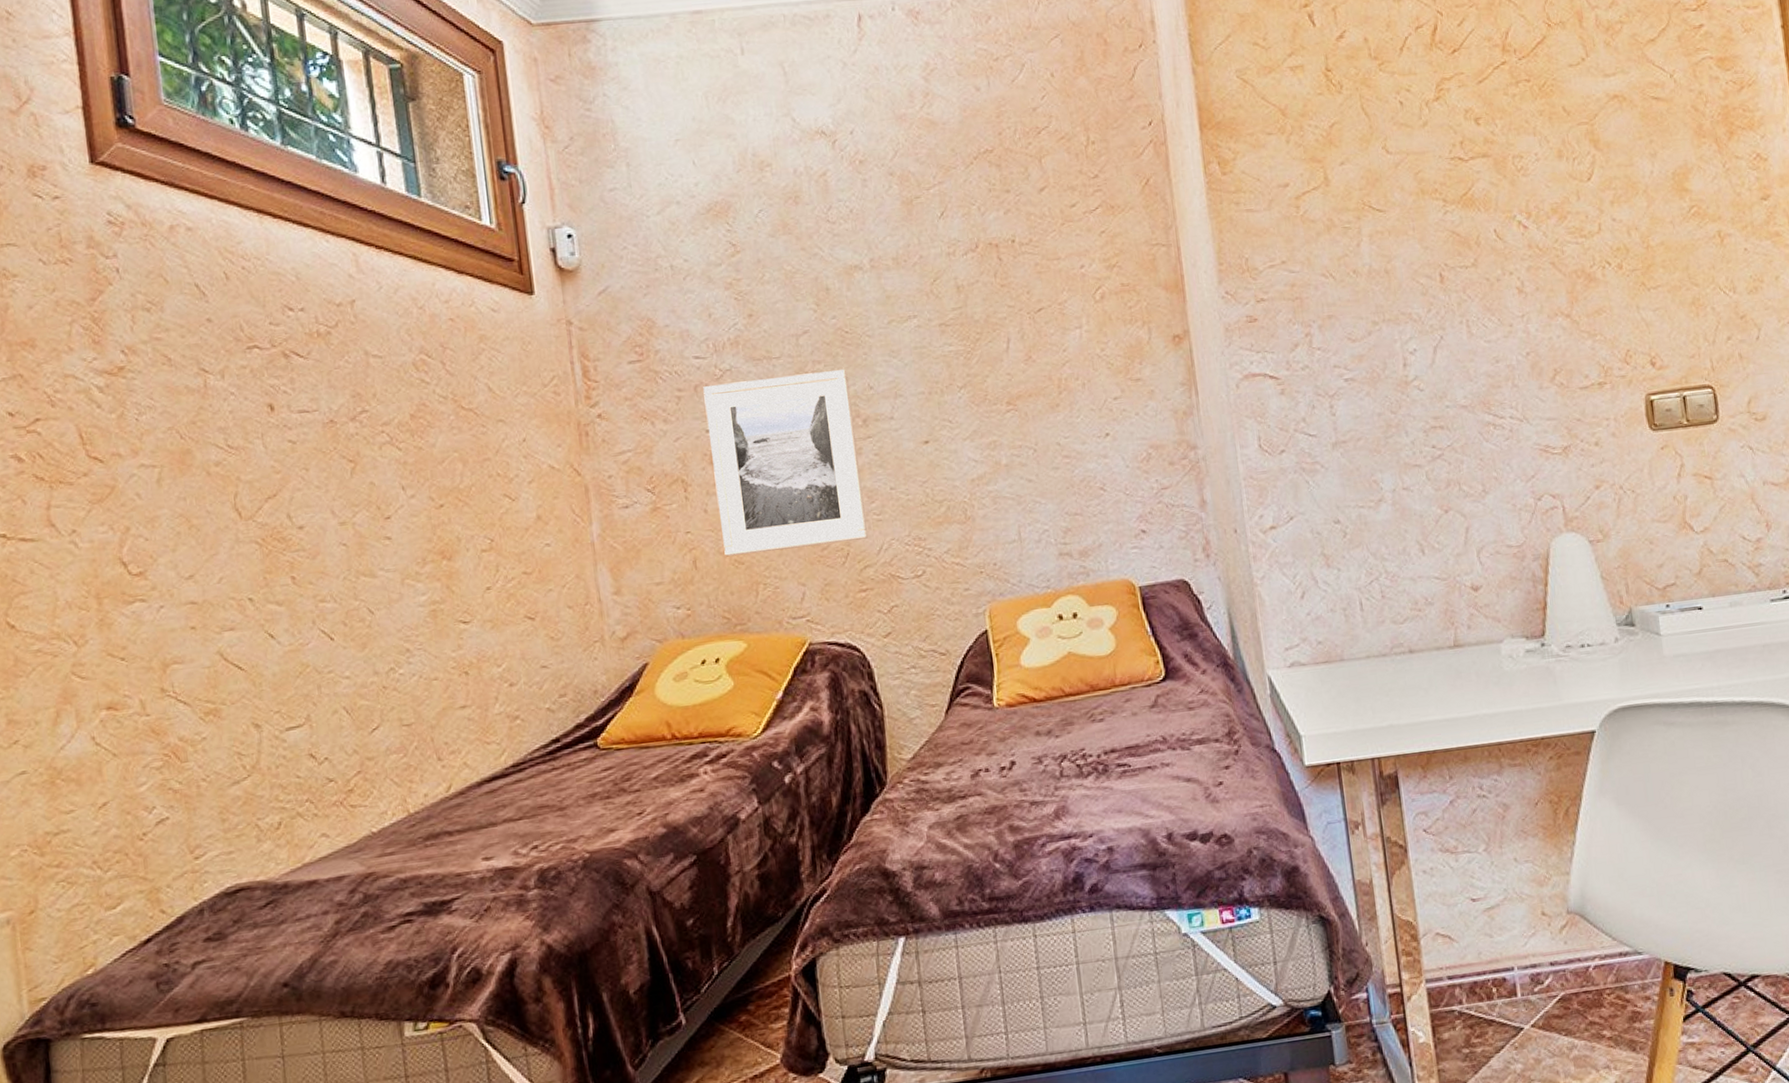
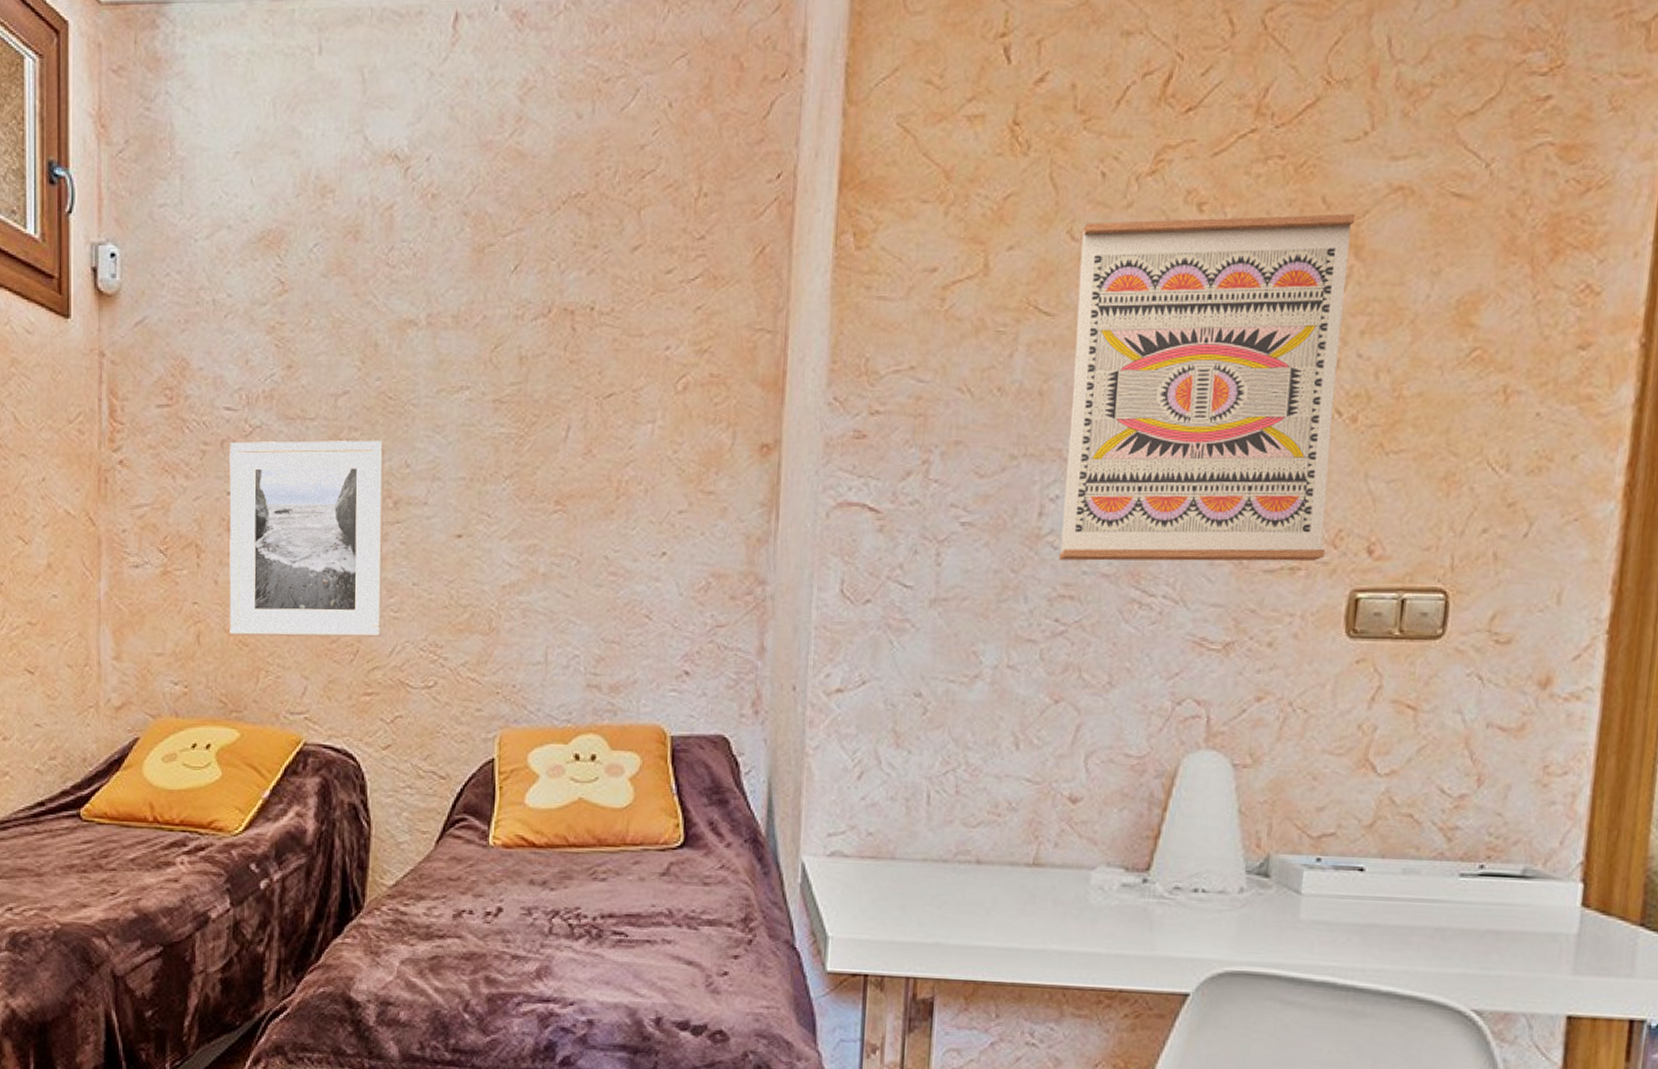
wall art: none [1393,117,1621,399] -> present [1058,213,1356,562]

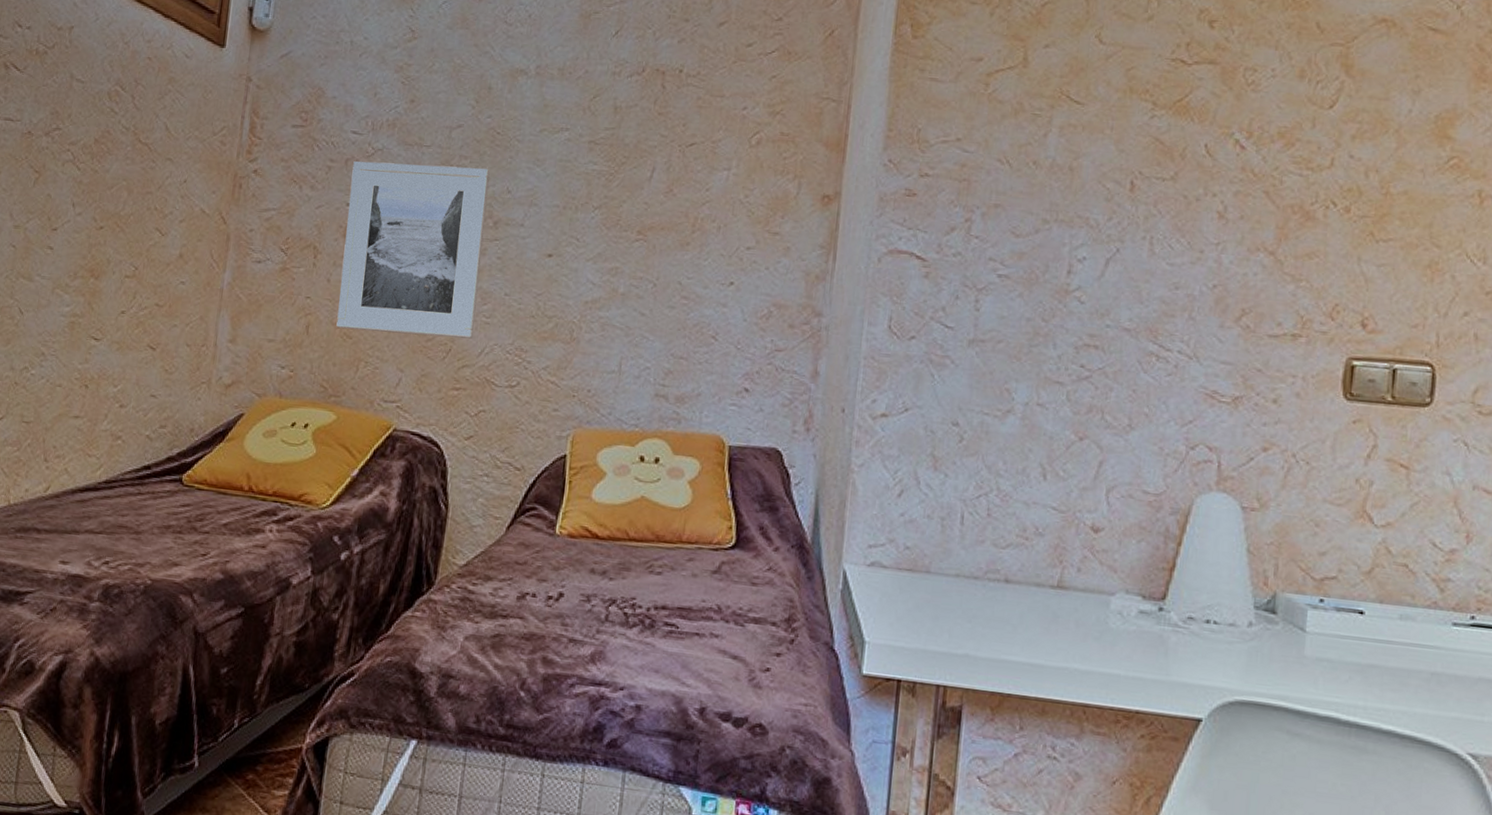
wall art: present [1058,213,1356,562] -> none [1084,30,1346,330]

